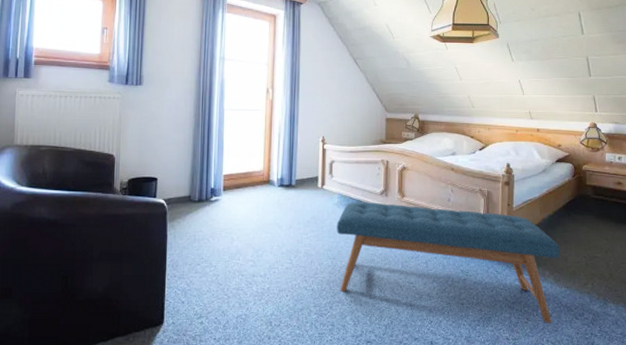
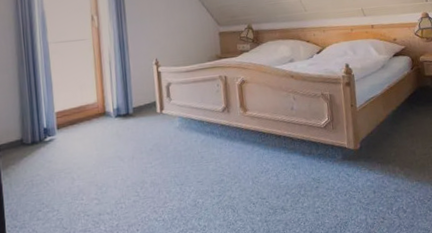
bench: present [337,202,560,324] -> none [181,115,408,220]

